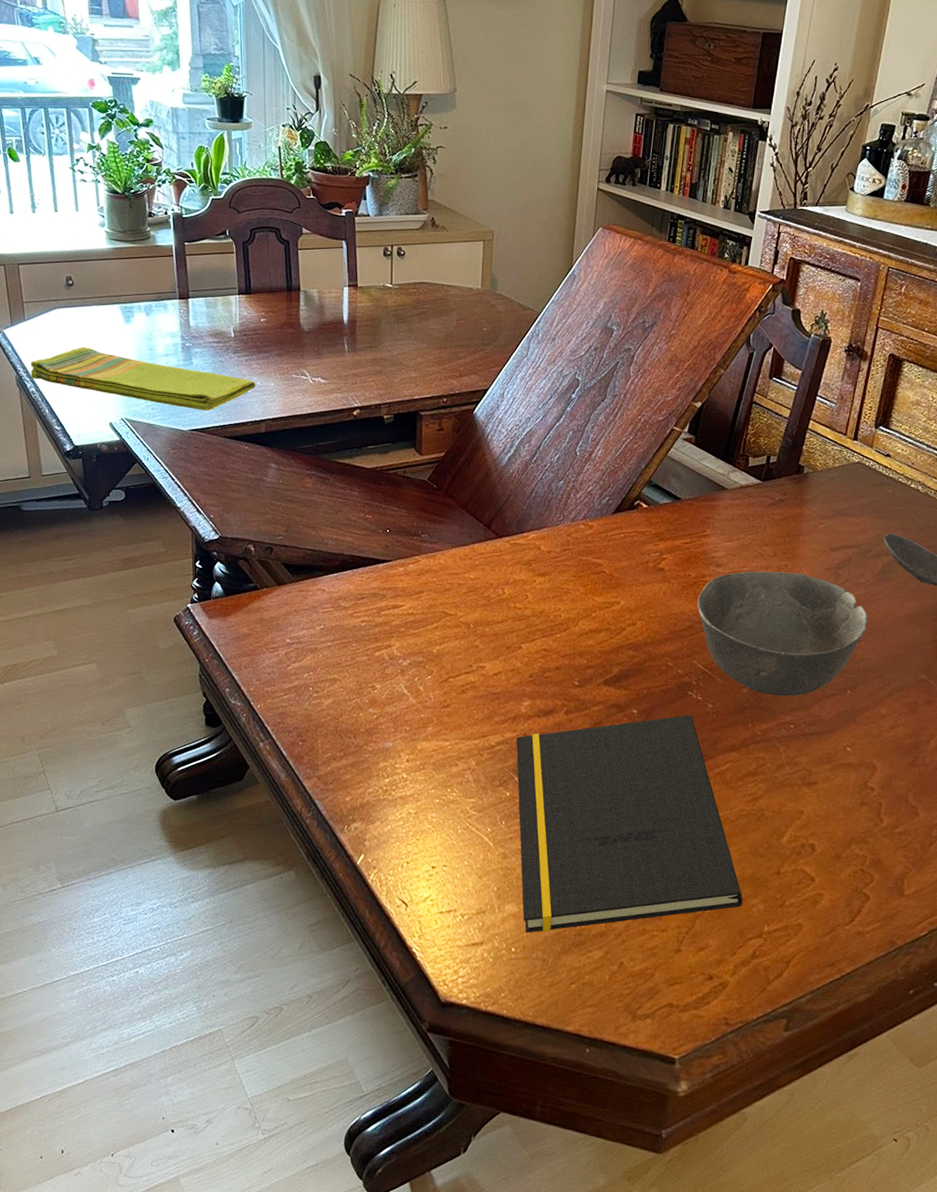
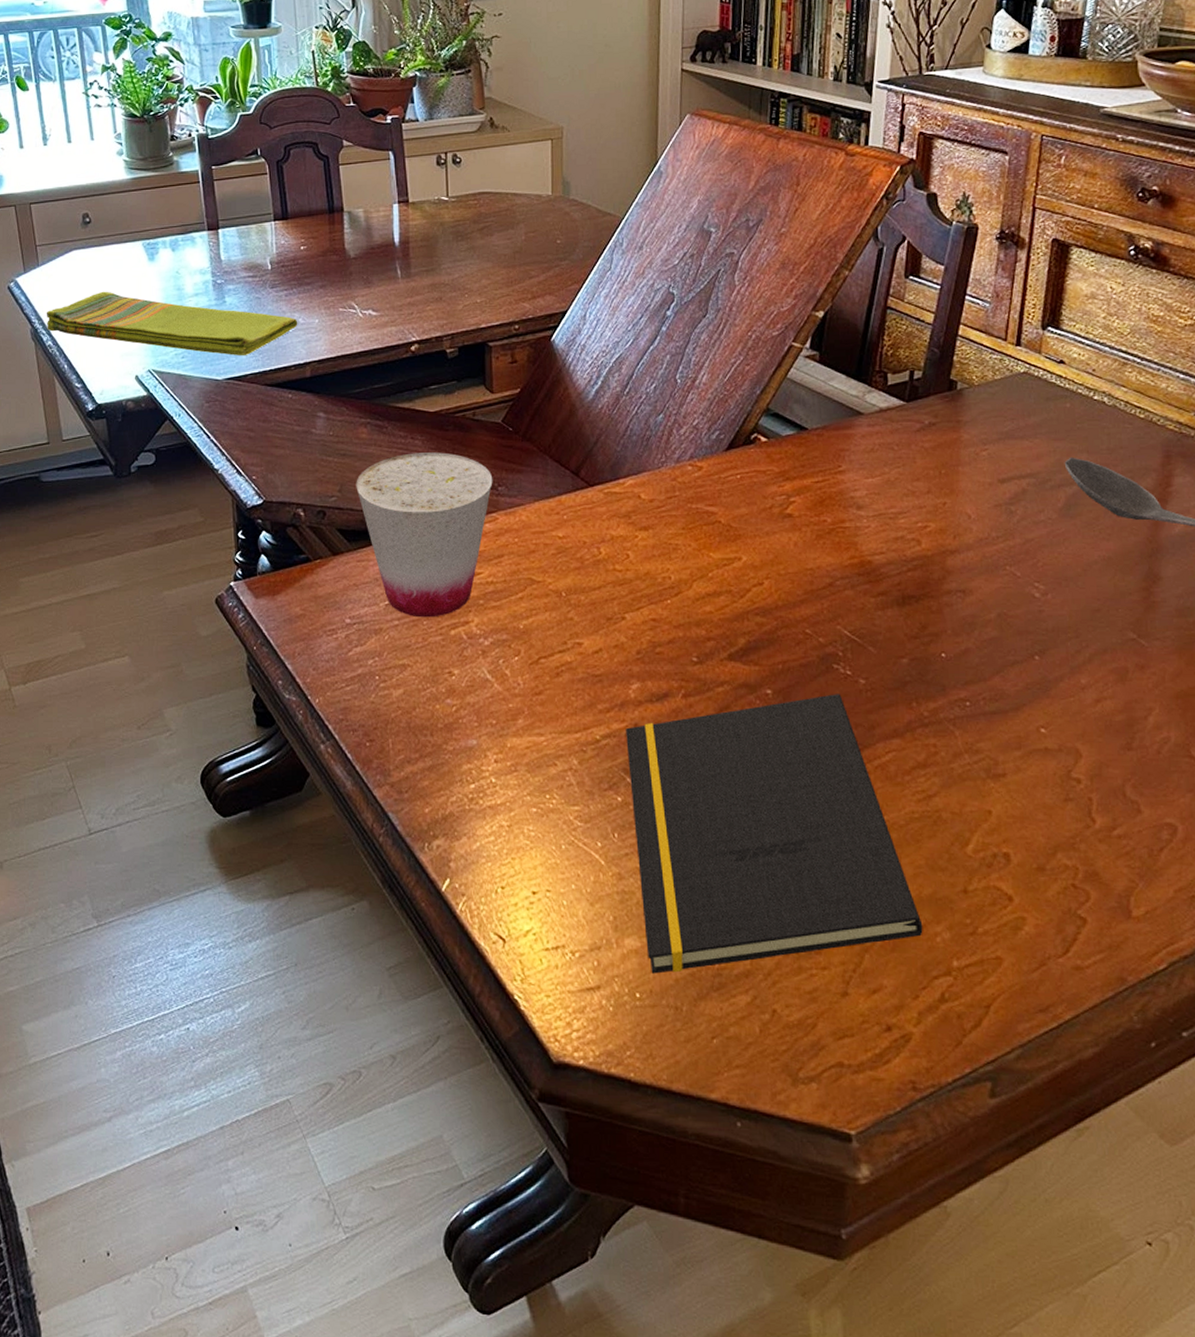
cup: none [300,502,418,641] -> present [356,452,493,618]
bowl: present [697,571,868,697] -> none [837,511,1054,667]

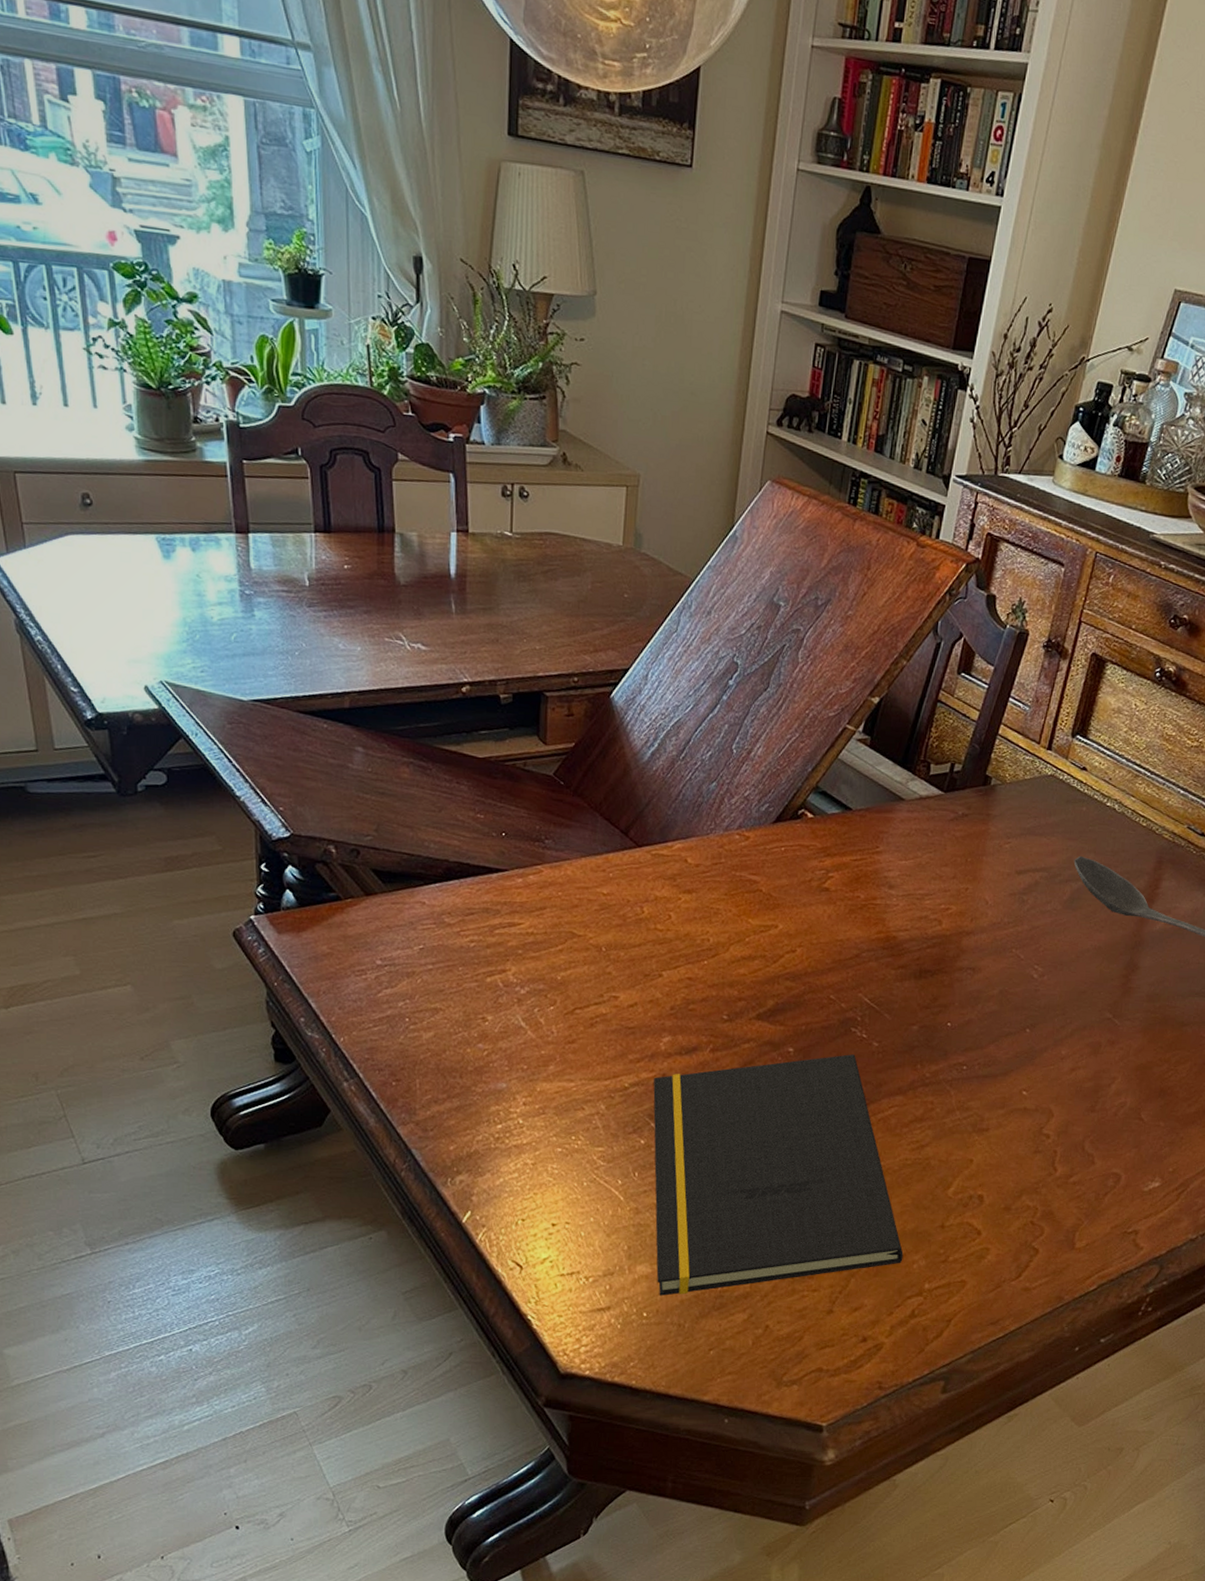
dish towel: present [46,291,298,356] -> none [34,586,338,677]
cup: present [356,452,493,618] -> none [394,798,540,964]

